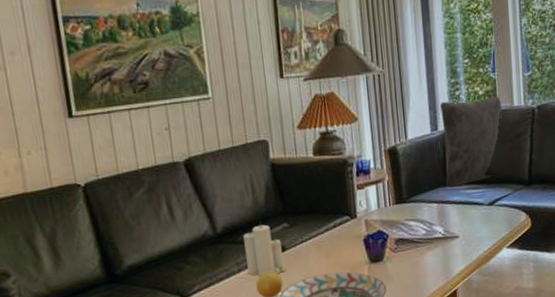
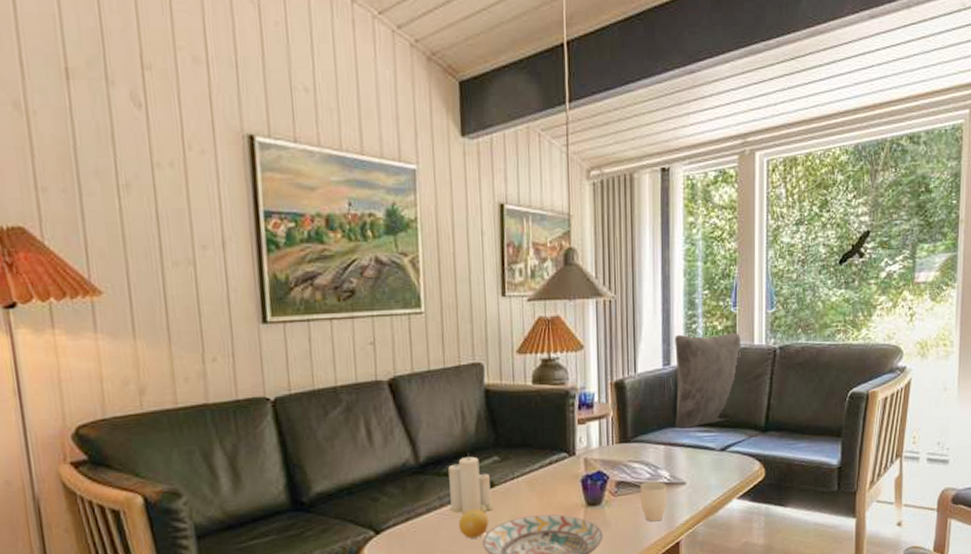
mug: none [417,236,443,274] -> present [640,481,667,522]

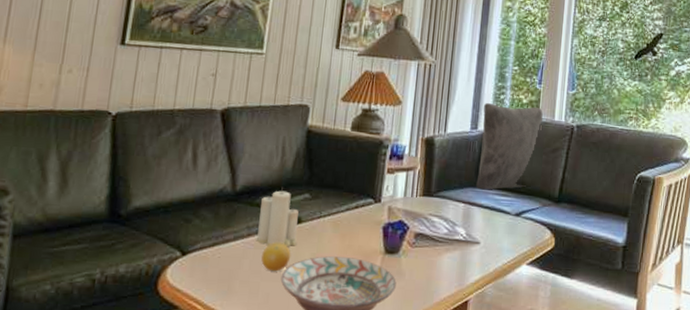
mug: present [640,481,667,522] -> none [435,236,462,278]

